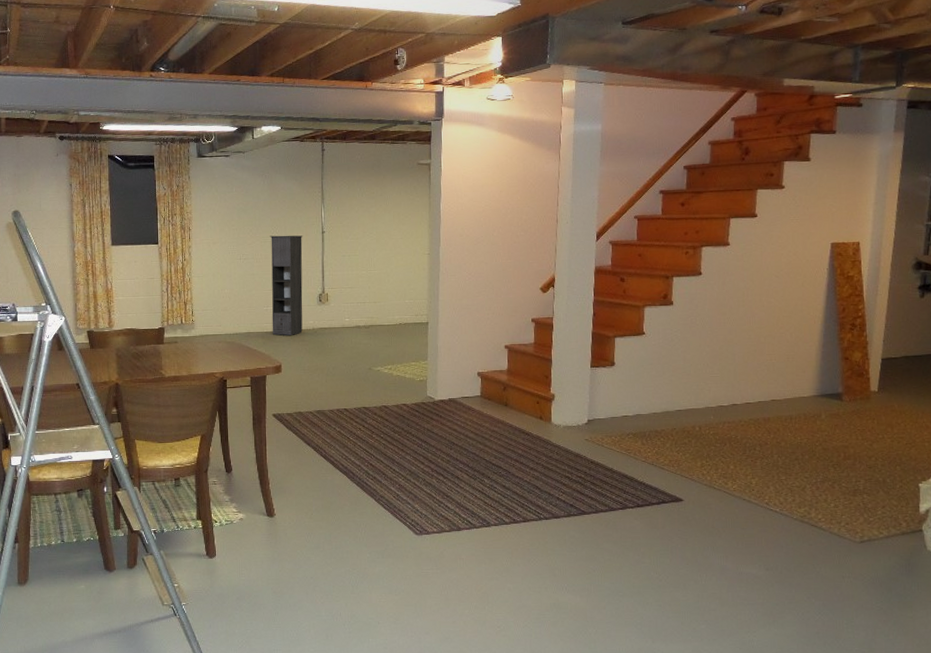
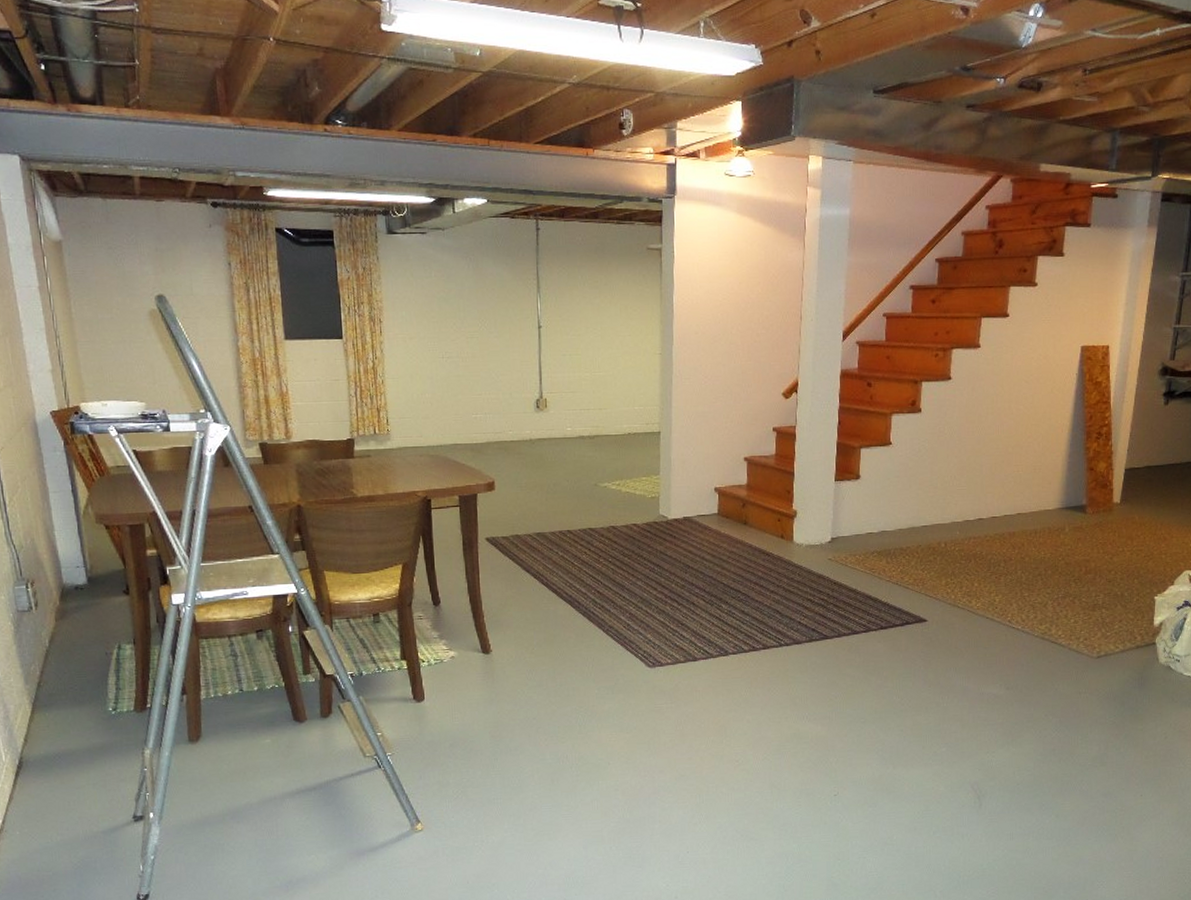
storage cabinet: present [270,235,303,336] -> none [477,330,518,448]

